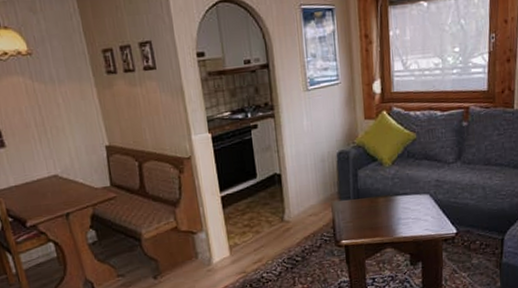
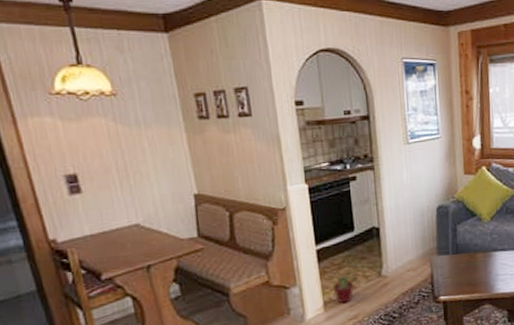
potted plant: none [235,205,268,248] -> present [330,259,365,304]

